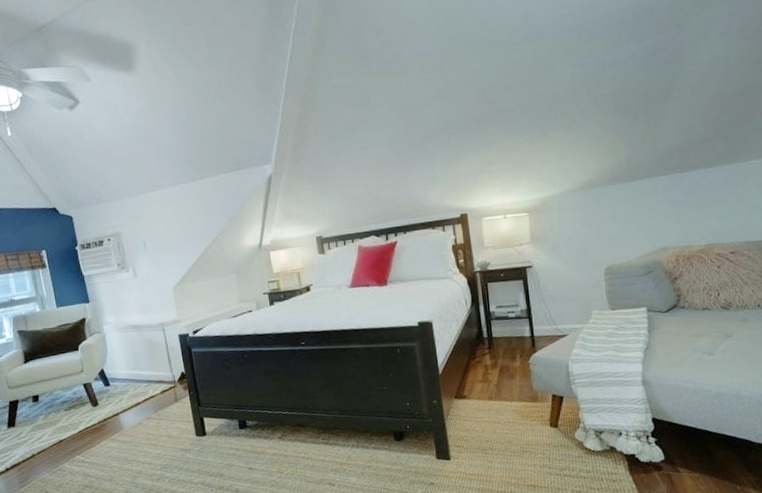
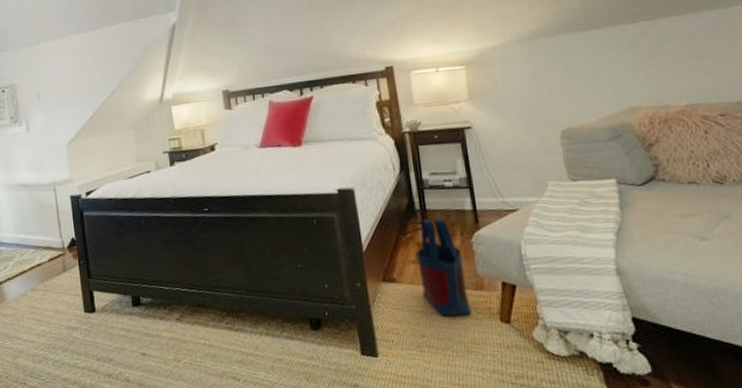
tote bag: none [484,344,527,425] -> present [416,218,472,317]

